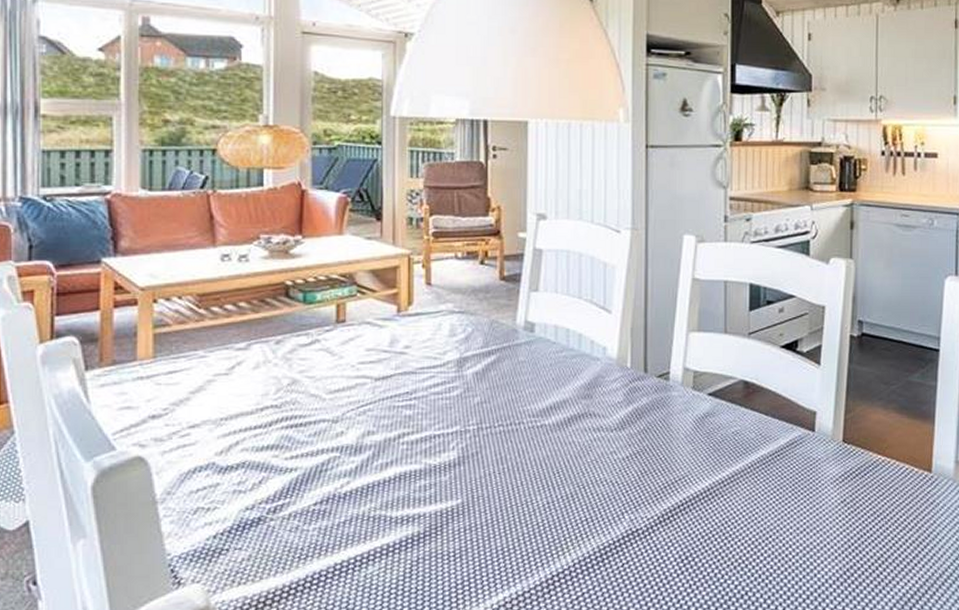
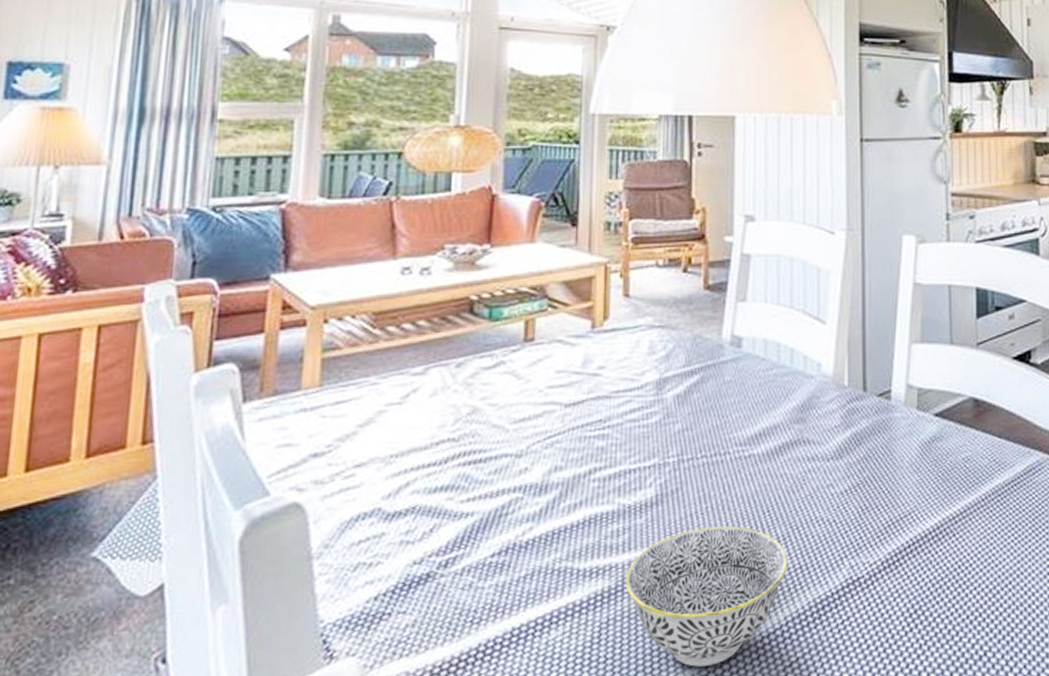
bowl: none [433,484,575,598] -> present [625,526,788,667]

